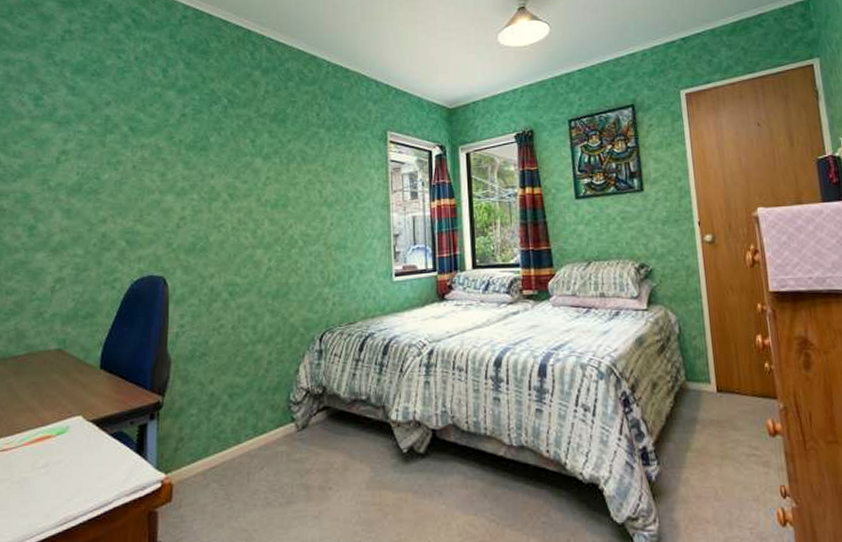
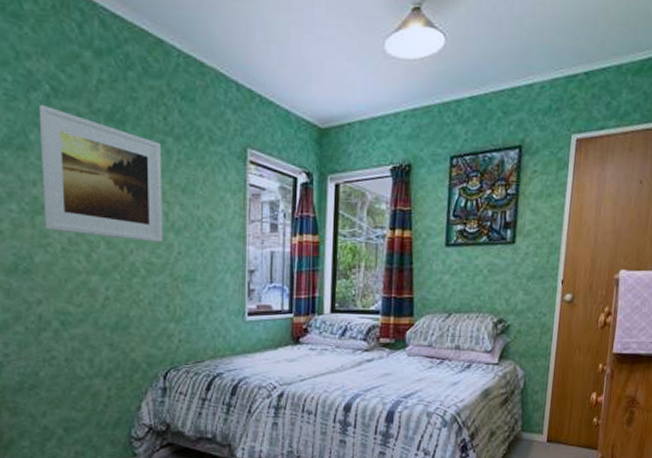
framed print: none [218,114,318,216] -> present [38,104,164,242]

